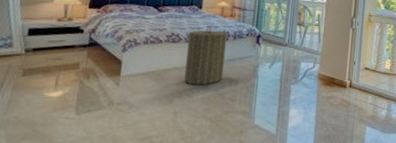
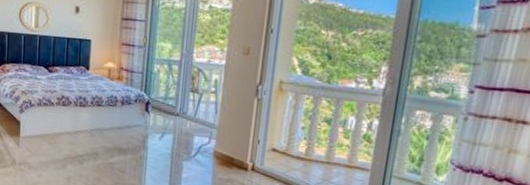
laundry hamper: present [184,25,228,85] -> none [75,88,116,153]

